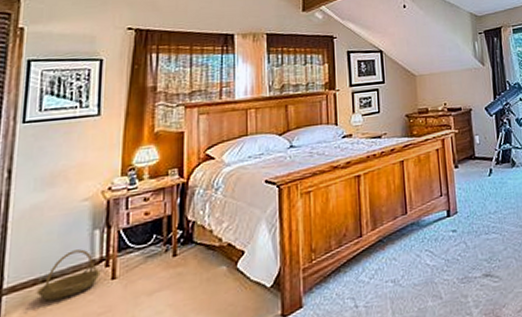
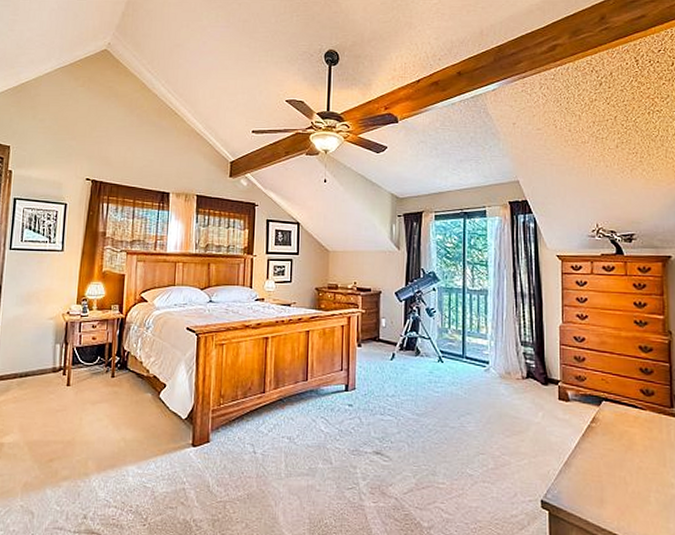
basket: present [36,249,101,301] -> none [16,357,60,393]

